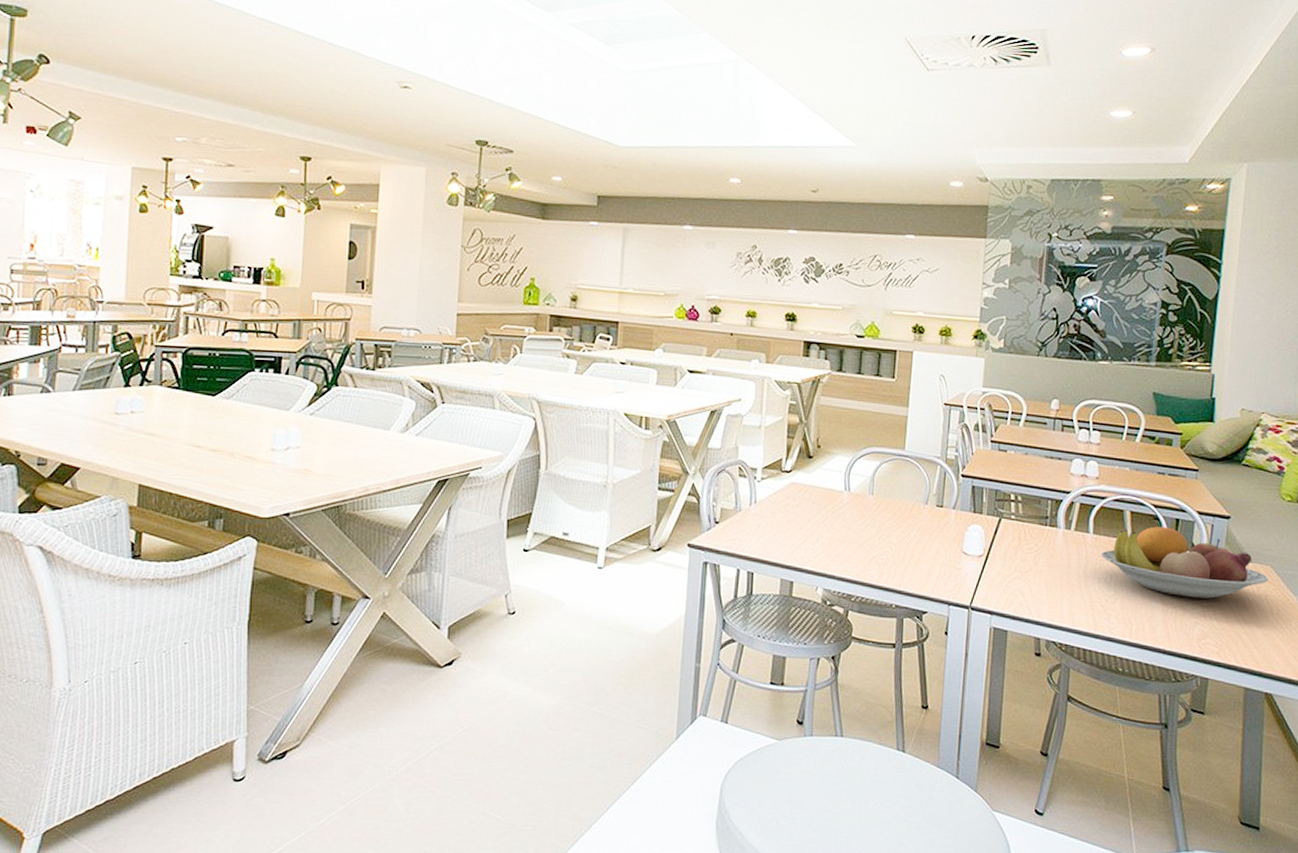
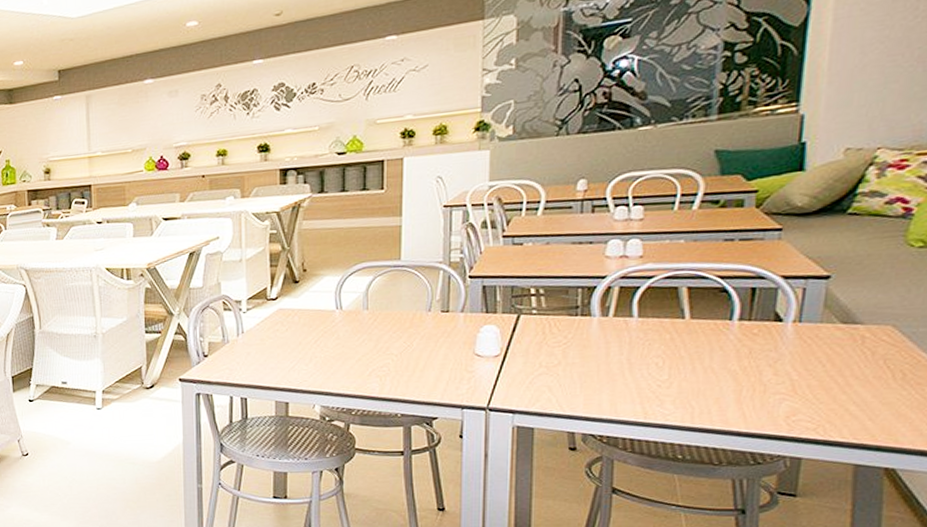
fruit bowl: present [1101,526,1268,599] -> none [649,298,888,373]

